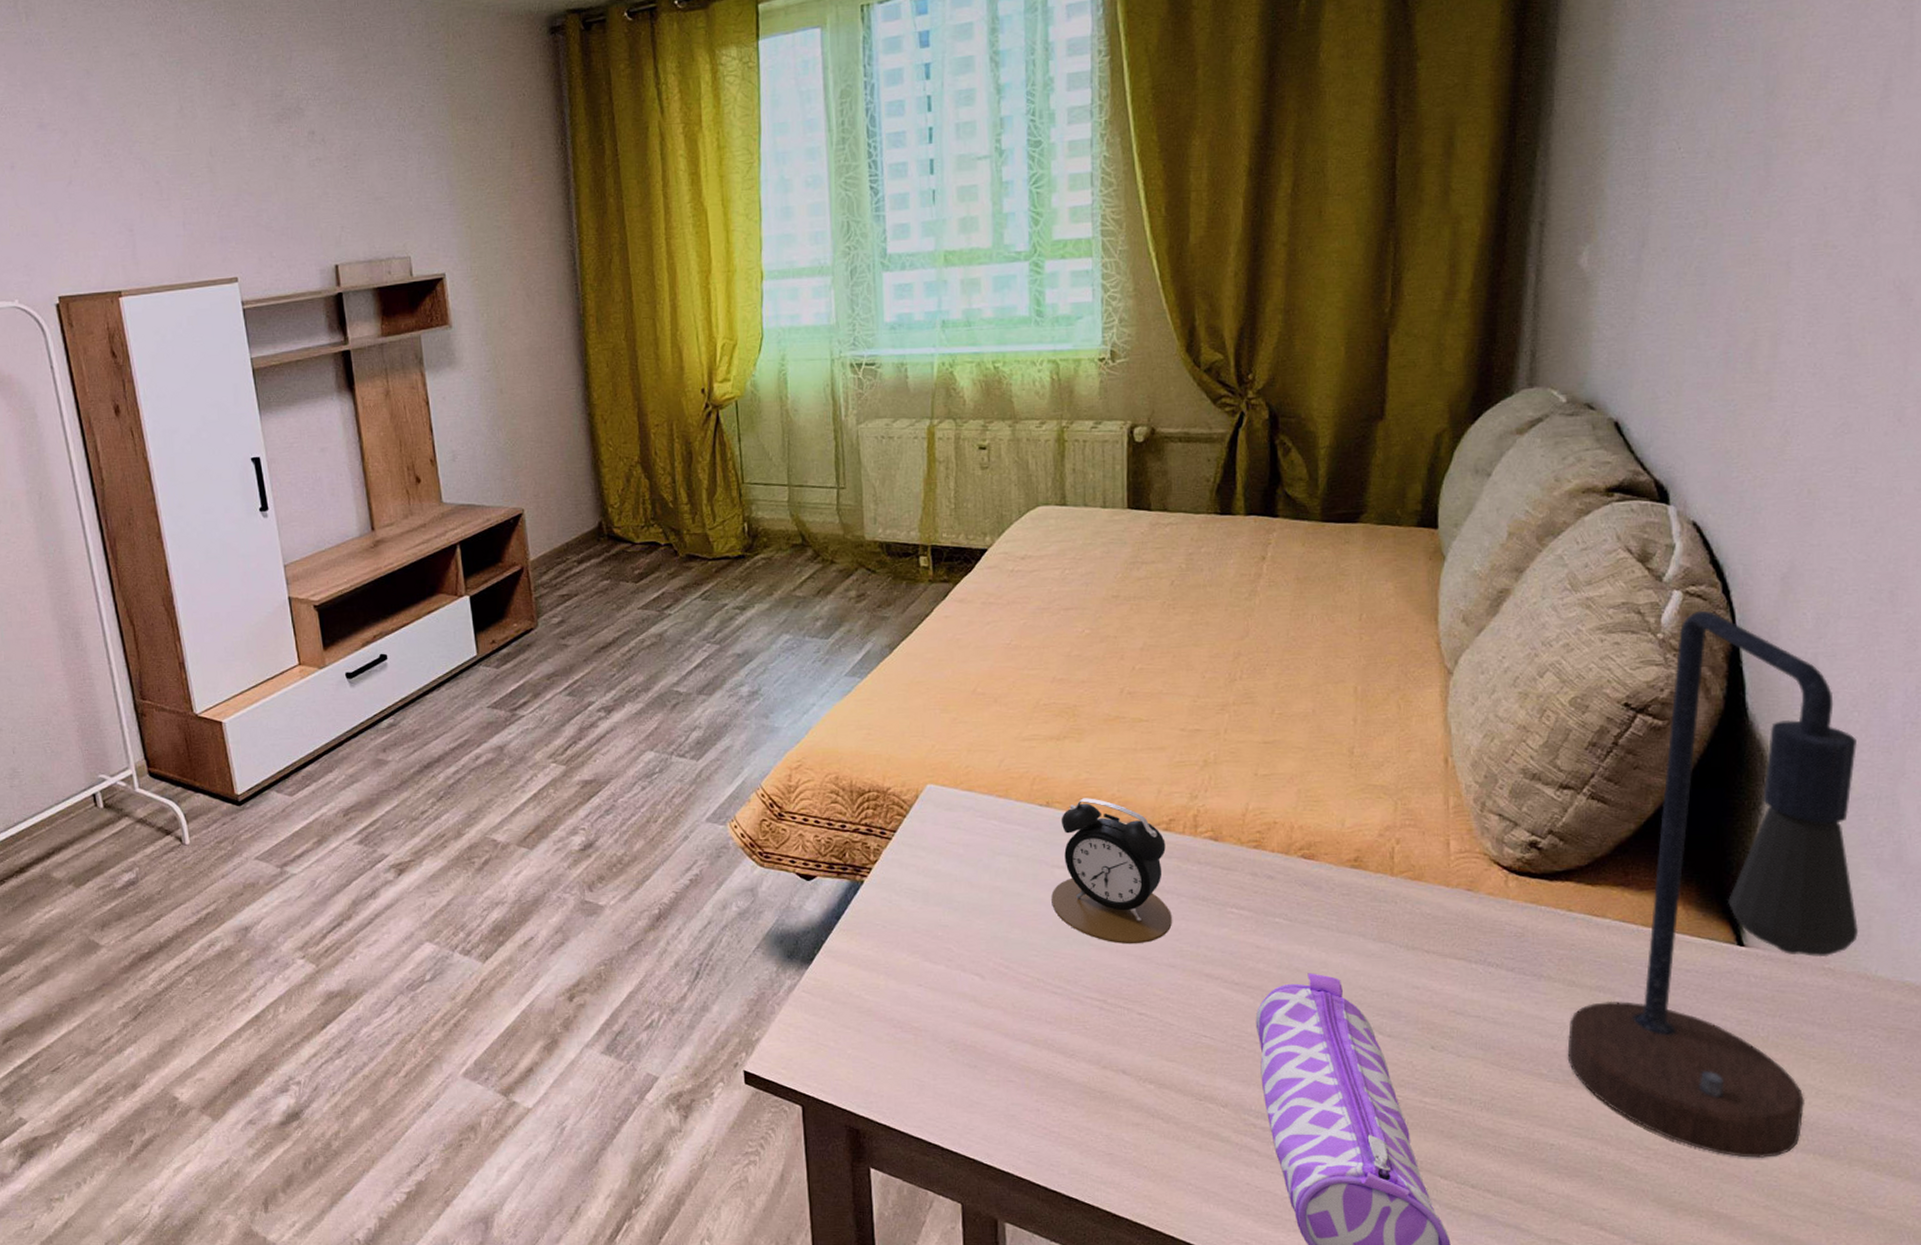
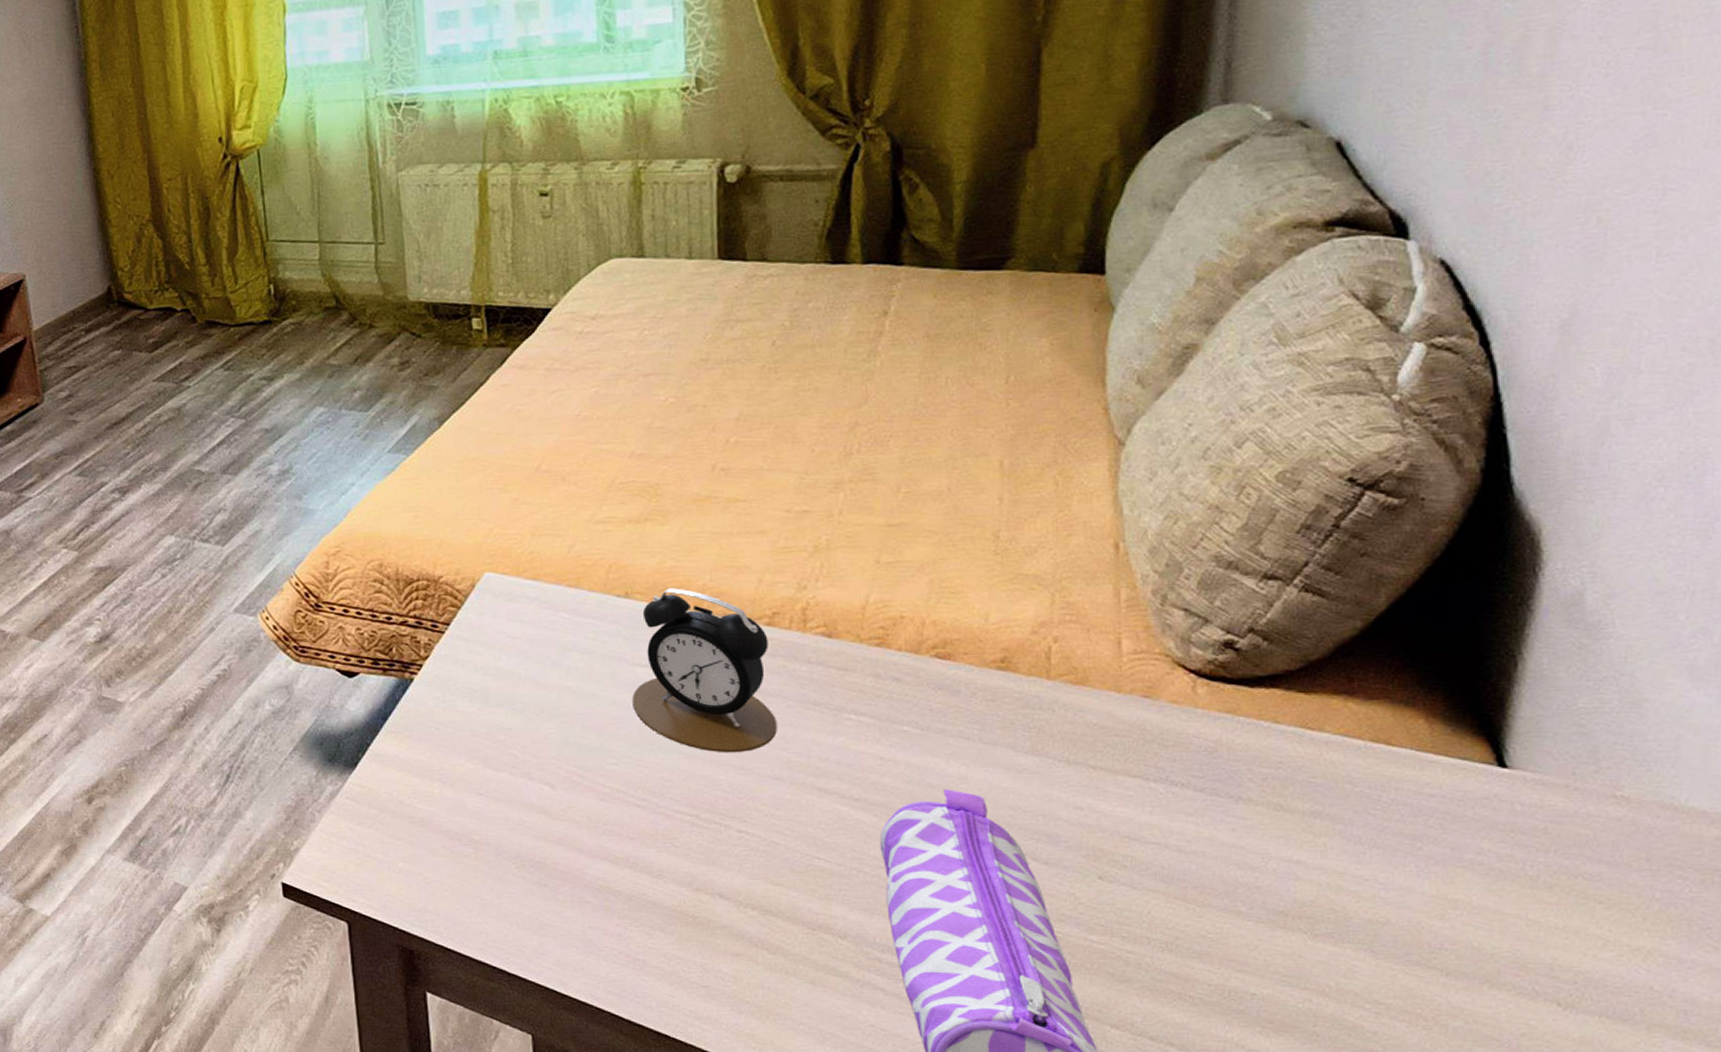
table lamp: present [1567,610,1859,1159] -> none [1273,366,1664,1020]

